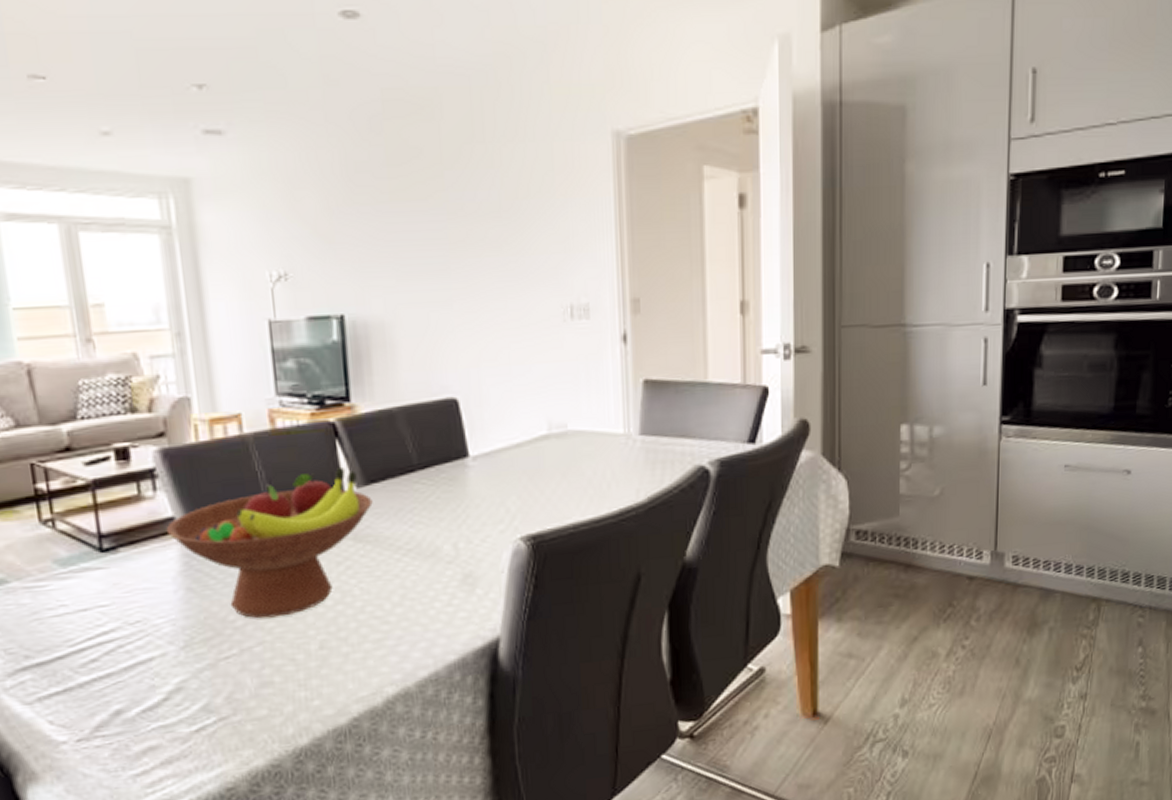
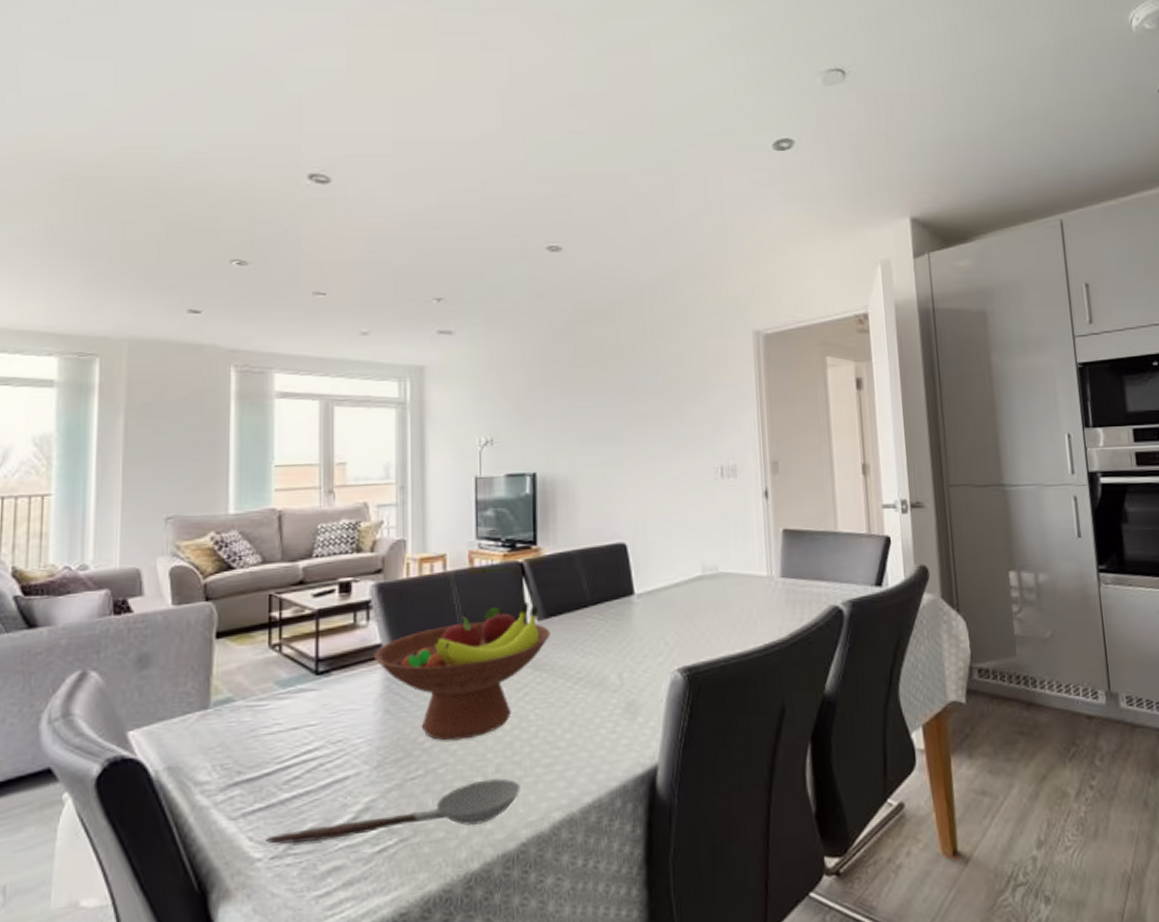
spoon: none [67,655,349,727] -> present [264,778,521,844]

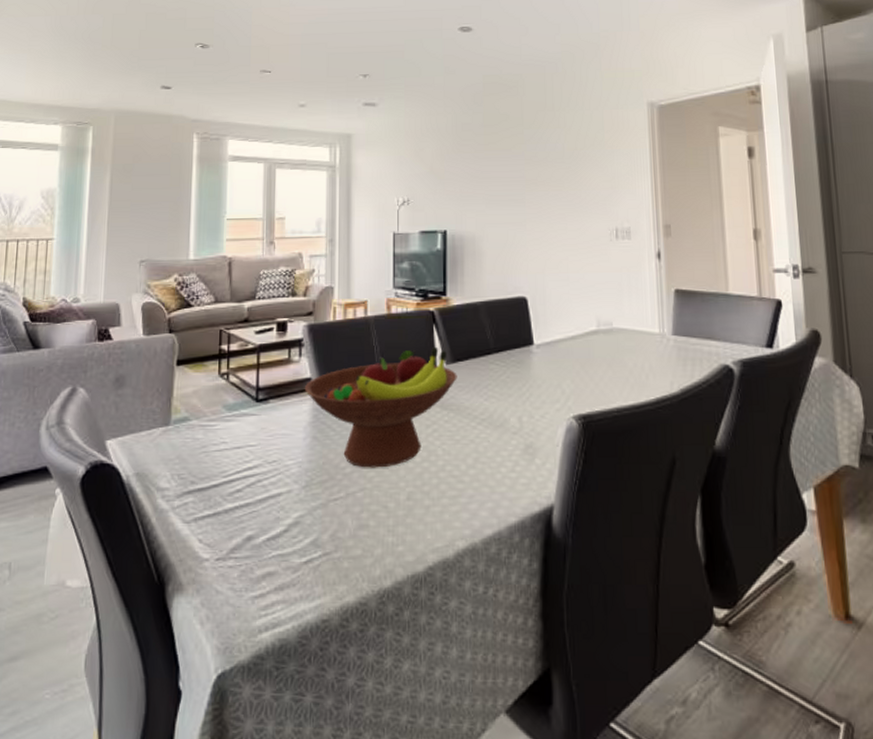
spoon: present [264,778,521,844] -> none [211,506,429,549]

